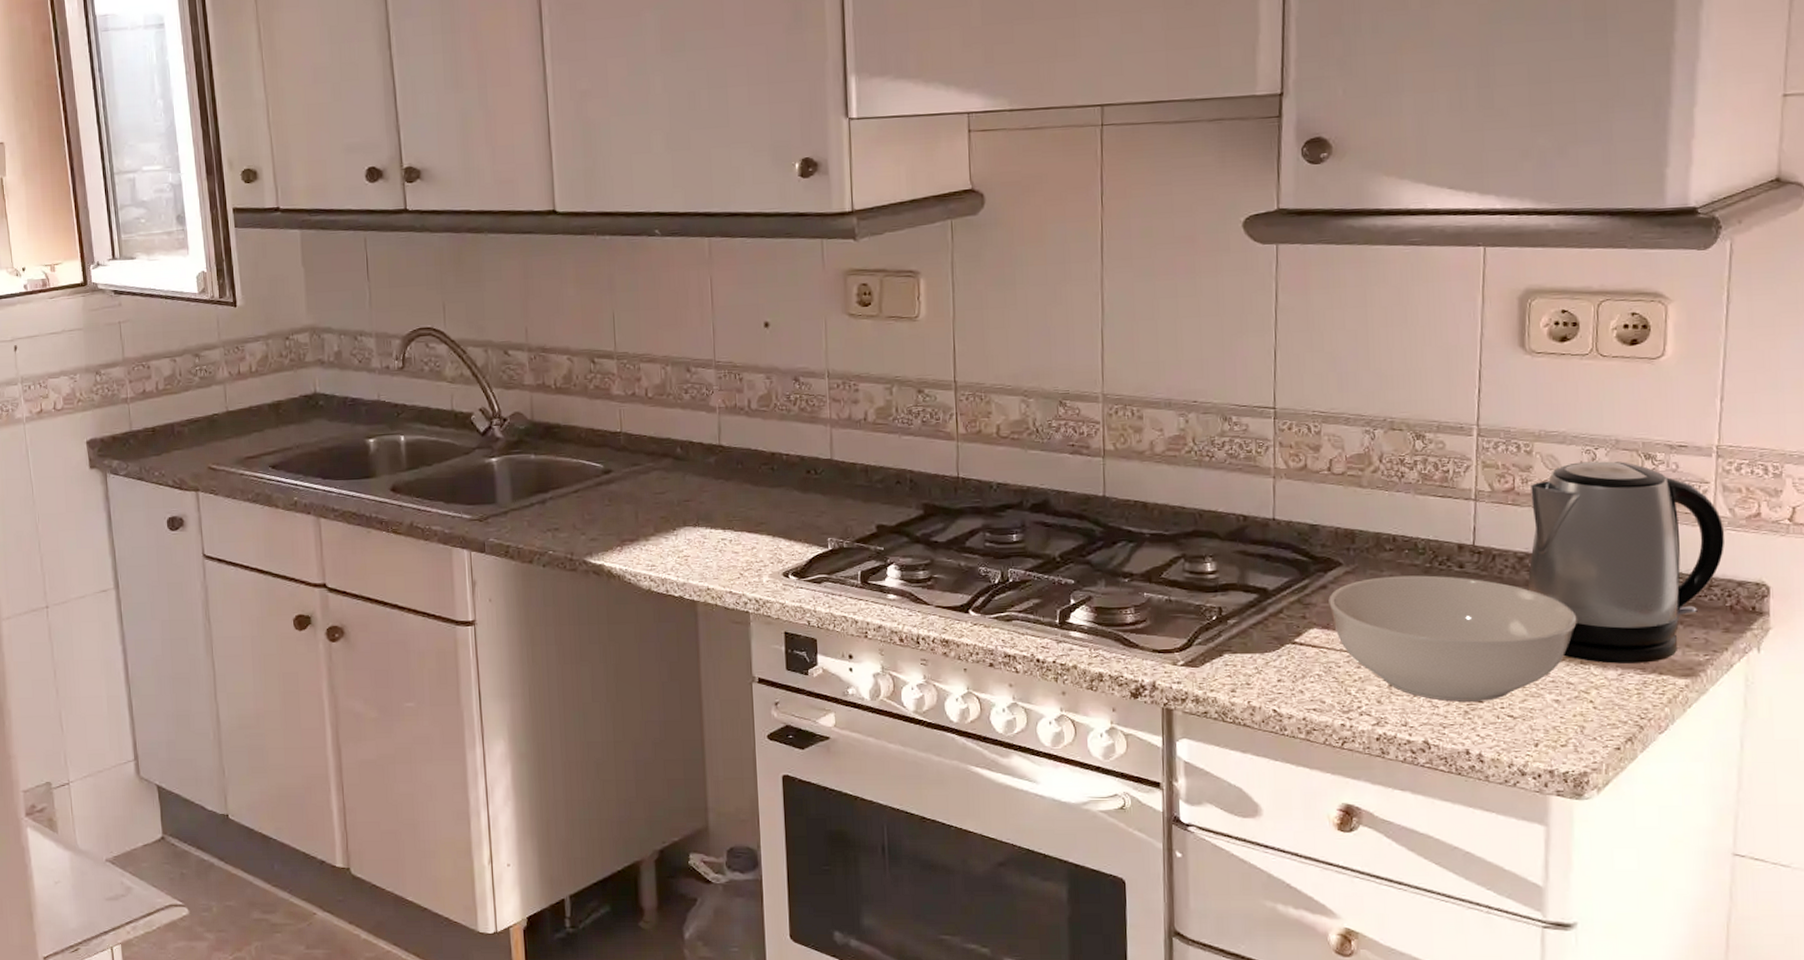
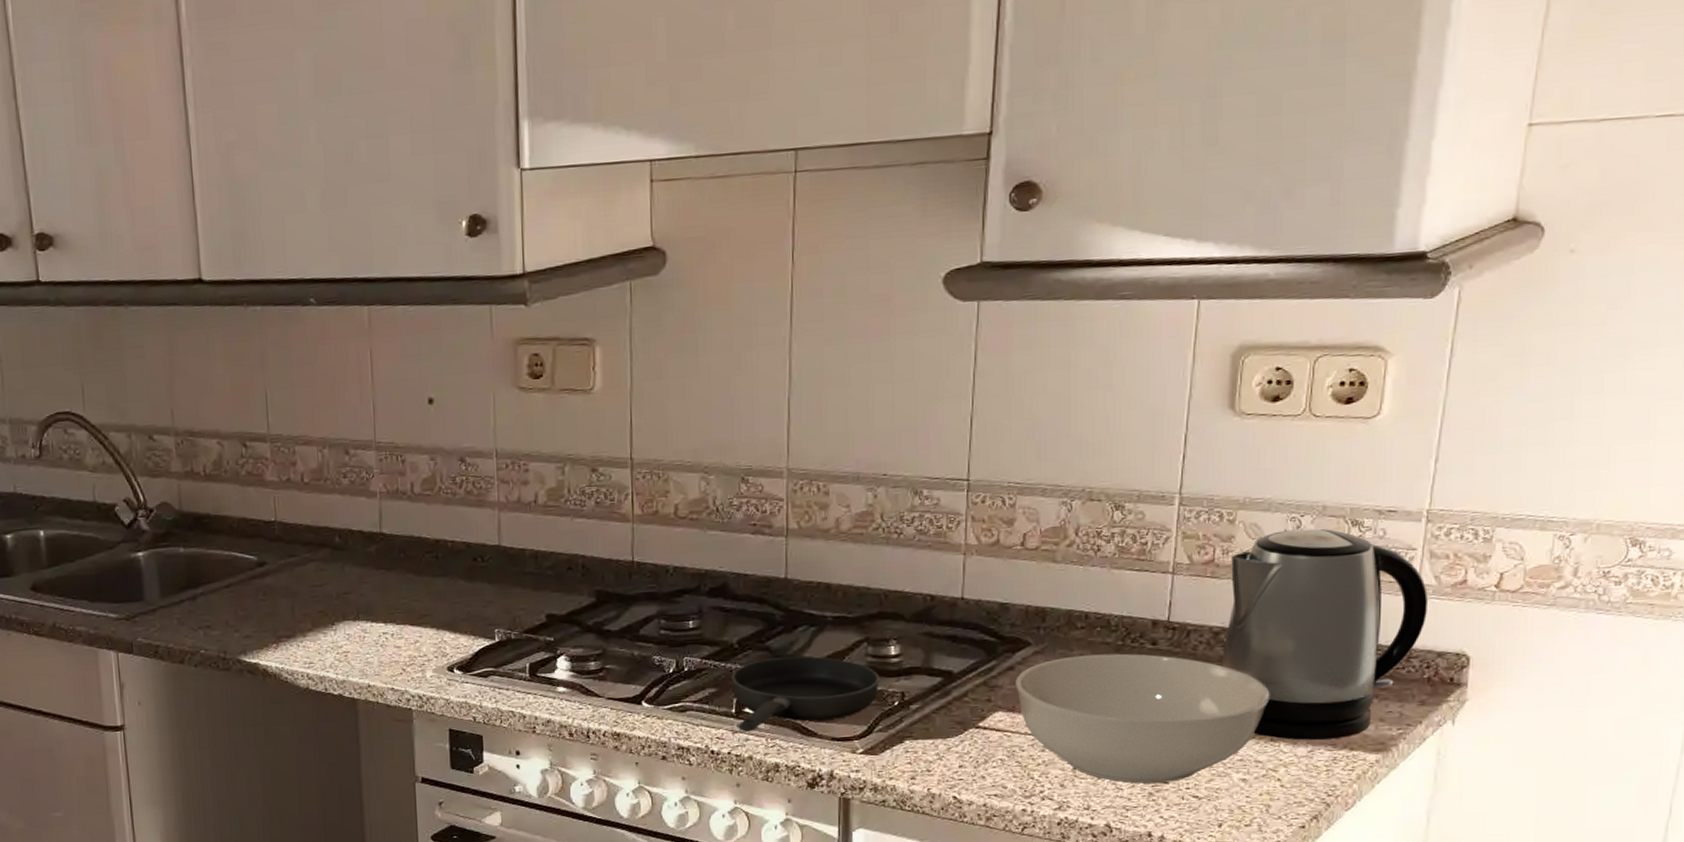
frying pan: none [1054,570,1197,643] -> present [731,656,880,733]

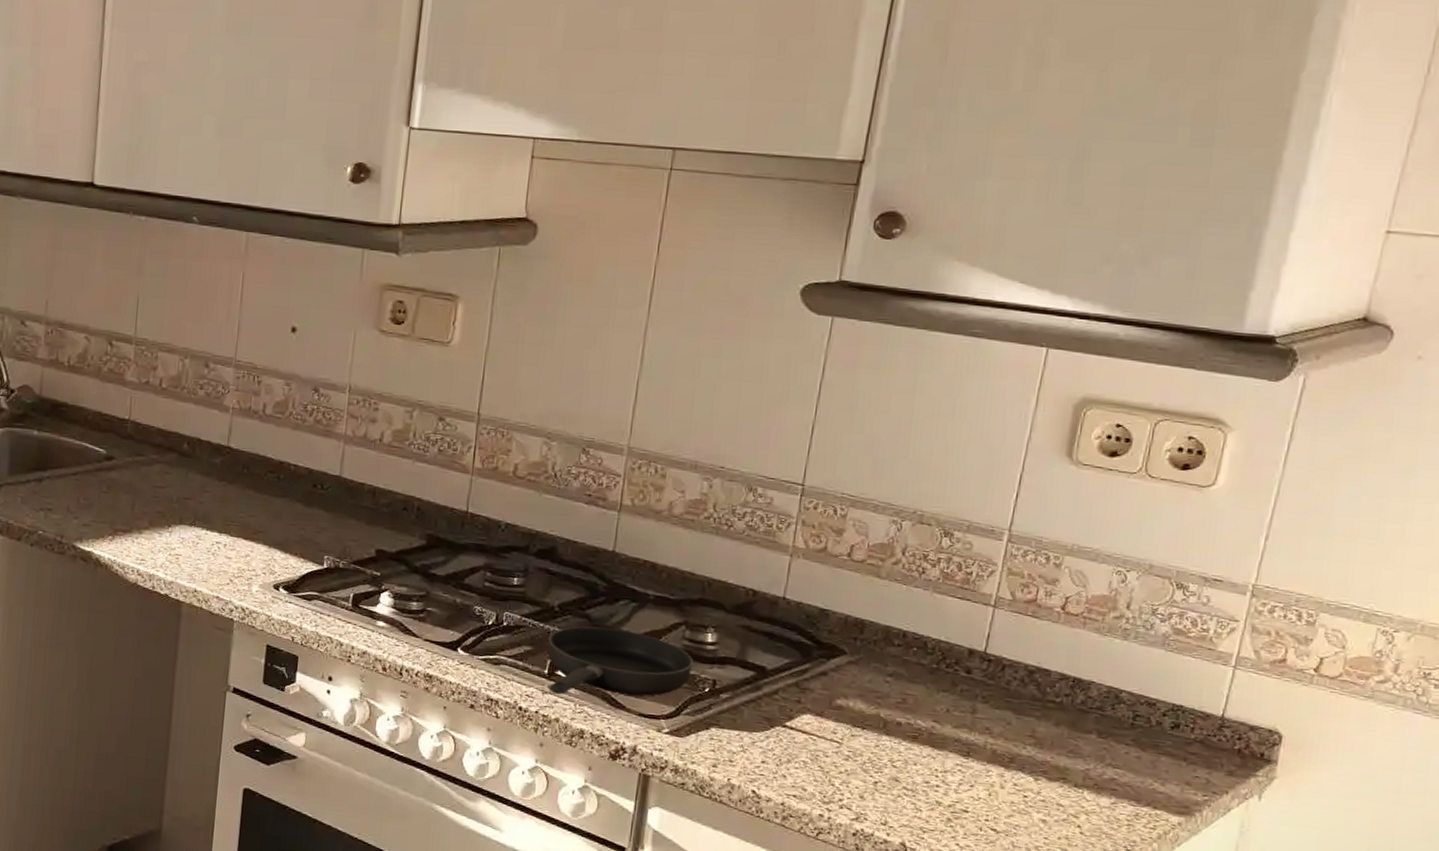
bowl: present [1015,653,1271,784] -> none [826,671,1080,812]
kettle: present [1221,528,1429,740] -> none [1032,582,1246,796]

